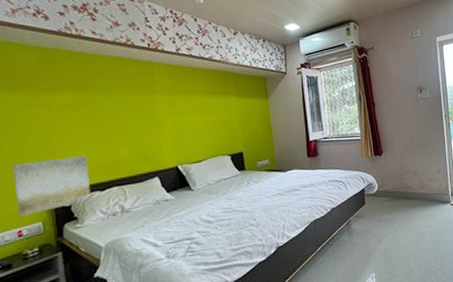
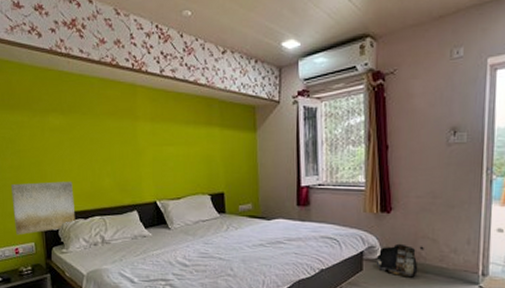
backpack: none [375,178,409,205] -> present [377,243,424,278]

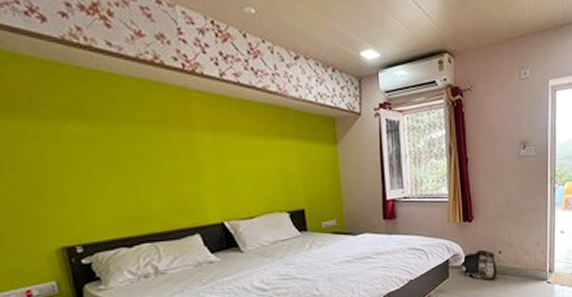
wall art: present [11,181,76,235] -> none [13,204,116,274]

